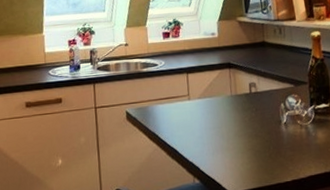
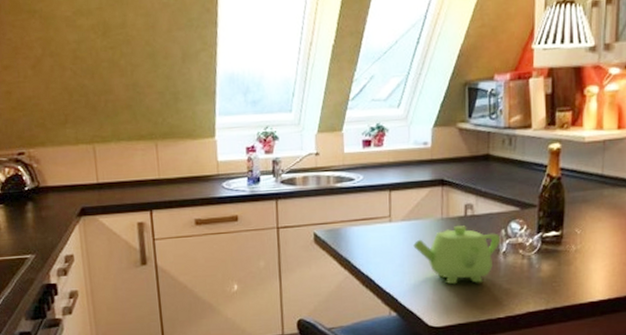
teapot: none [209,101,282,153] -> present [413,225,501,285]

